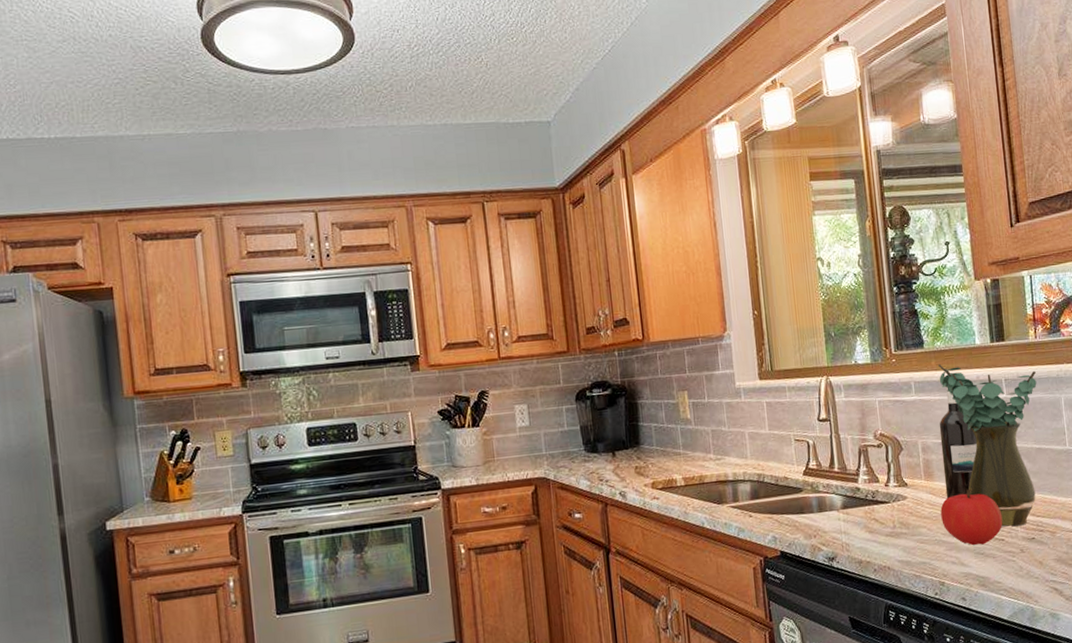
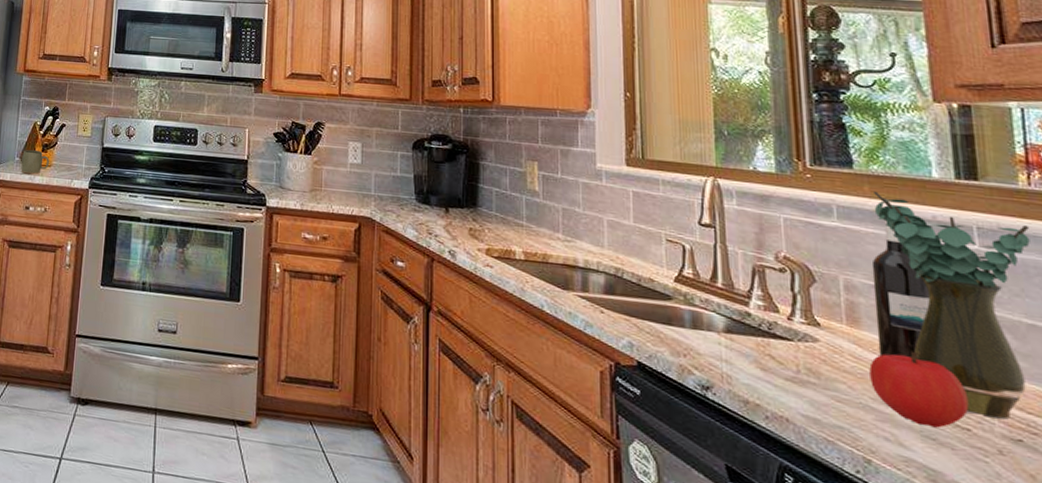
mug: none [152,483,189,514] -> present [21,149,49,175]

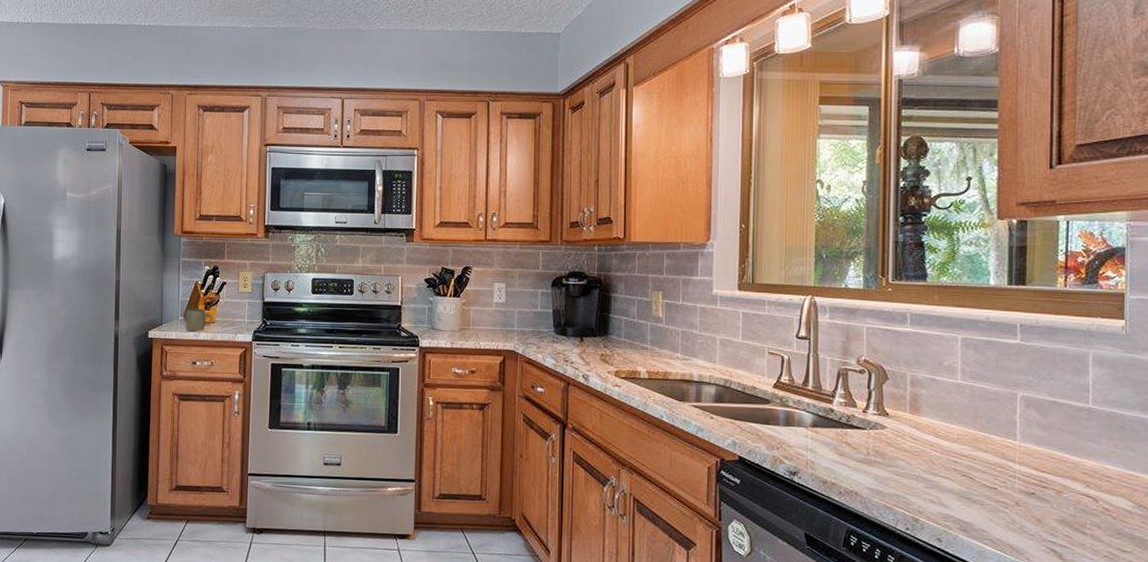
fruit: present [869,351,970,428] -> none [924,430,998,490]
wine bottle: present [871,220,930,359] -> none [933,324,977,436]
vase: present [874,191,1030,418] -> none [940,299,1060,477]

